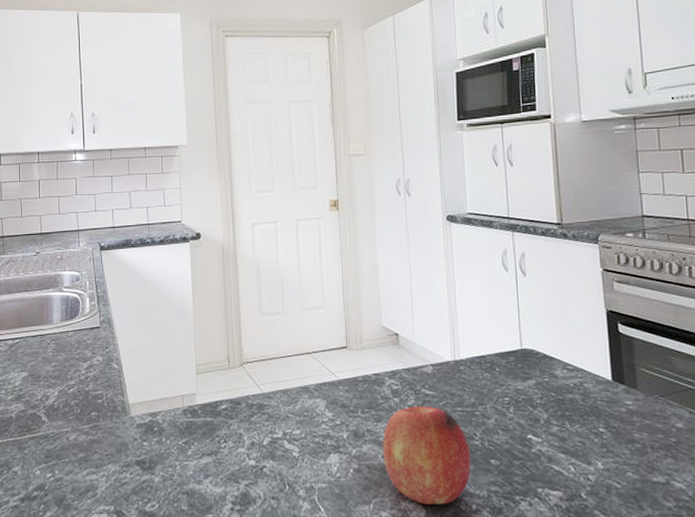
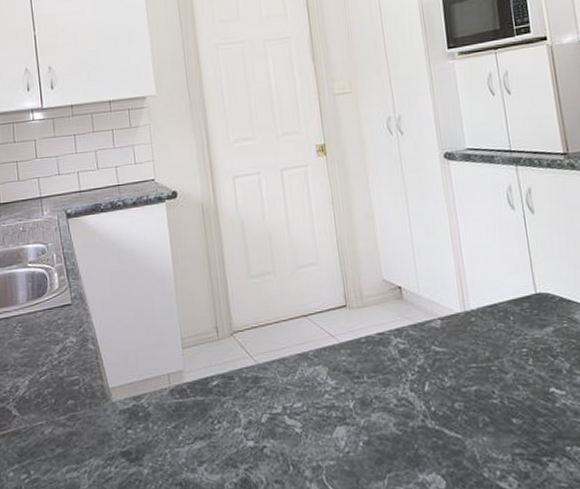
fruit: present [382,406,471,505] -> none [392,364,492,475]

